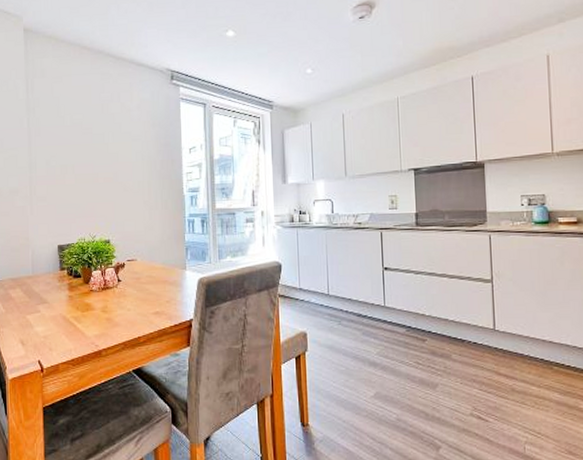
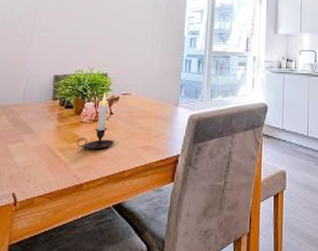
candle: none [89,259,126,317] -> present [76,92,114,150]

